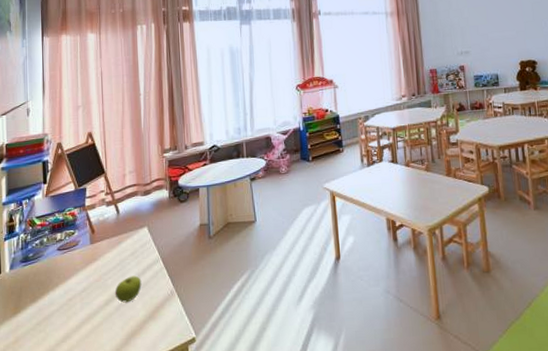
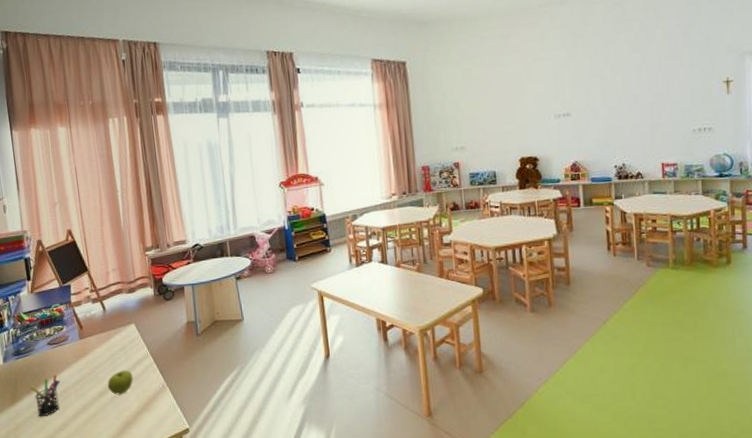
pen holder: none [34,282,67,329] -> present [29,375,60,417]

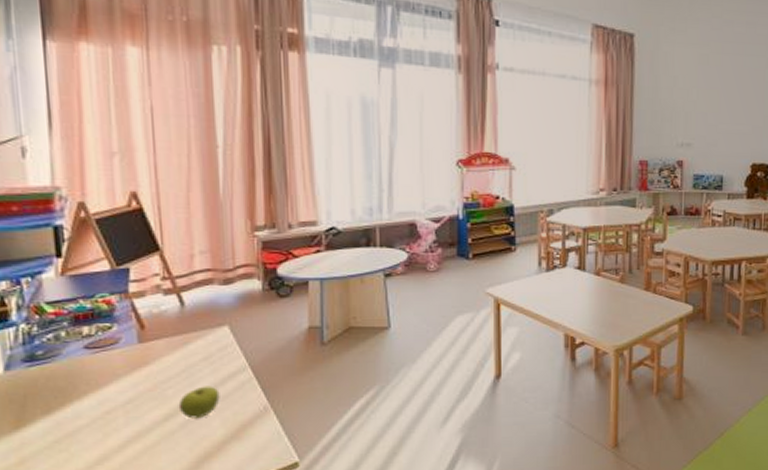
pen holder: present [29,375,60,417] -> none [47,390,101,448]

